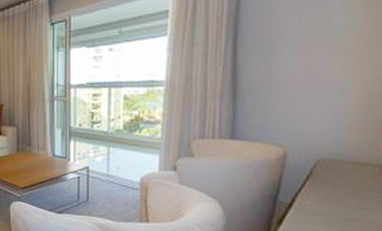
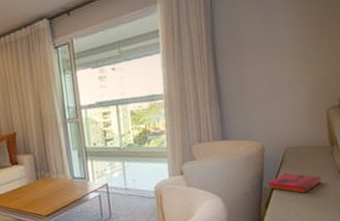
hardback book: none [285,188,366,218] -> present [267,172,322,194]

